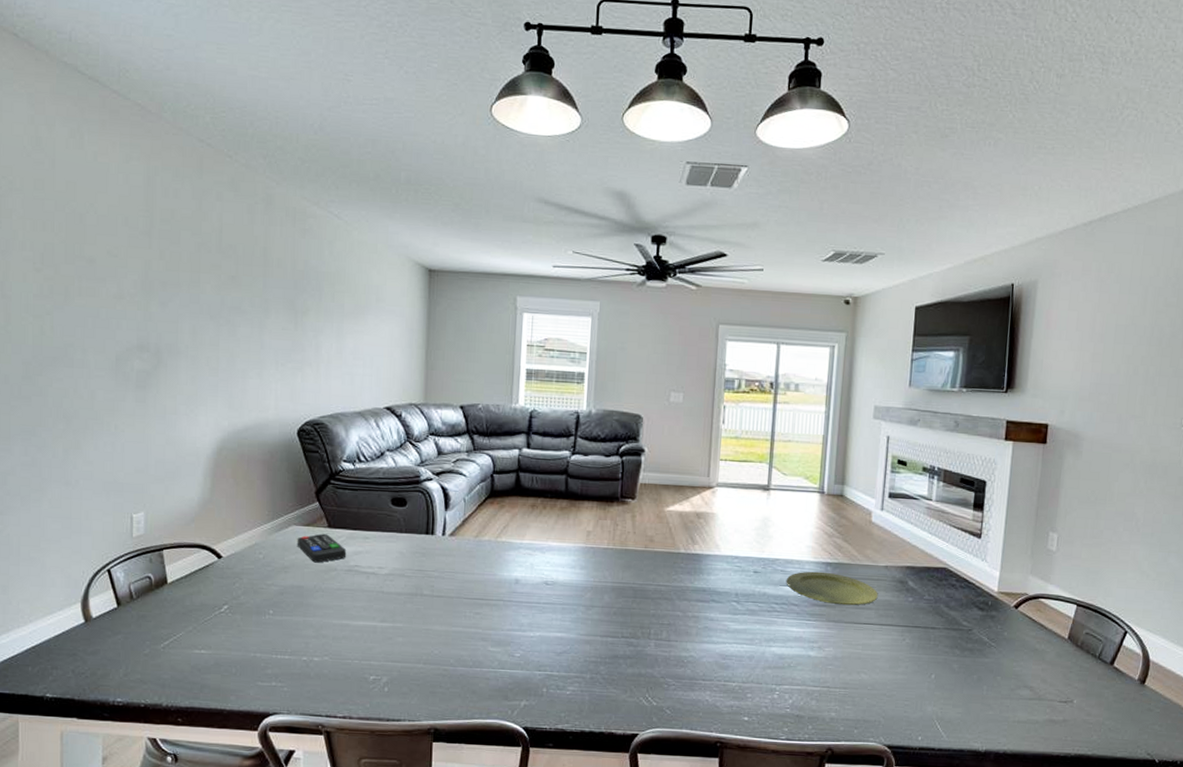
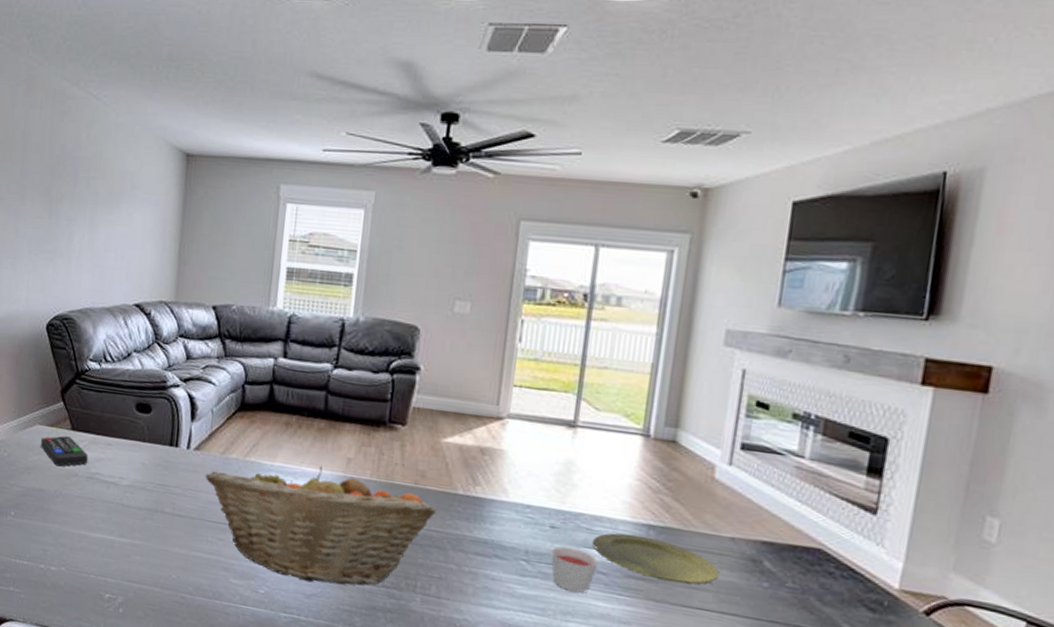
fruit basket: none [460,540,664,642] -> present [205,466,437,585]
candle: none [755,586,791,622] -> present [551,546,598,593]

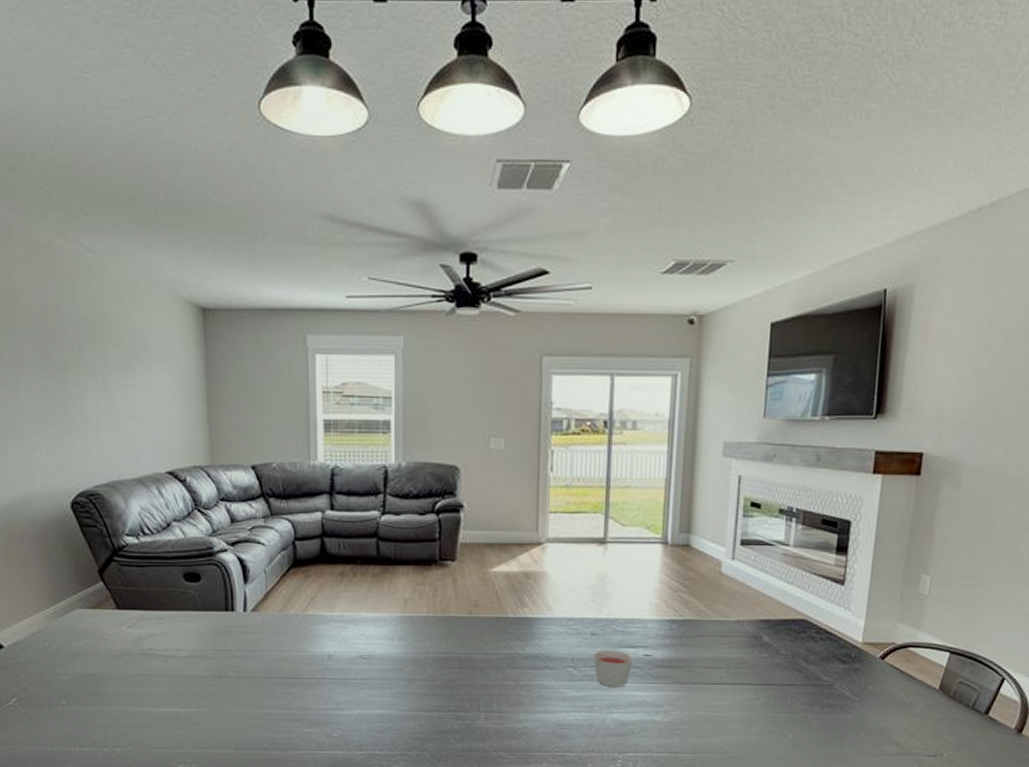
remote control: present [40,435,89,467] -> none [83,616,140,648]
fruit basket: present [205,466,437,585] -> none [266,610,492,719]
plate: present [592,533,719,585] -> none [627,630,730,665]

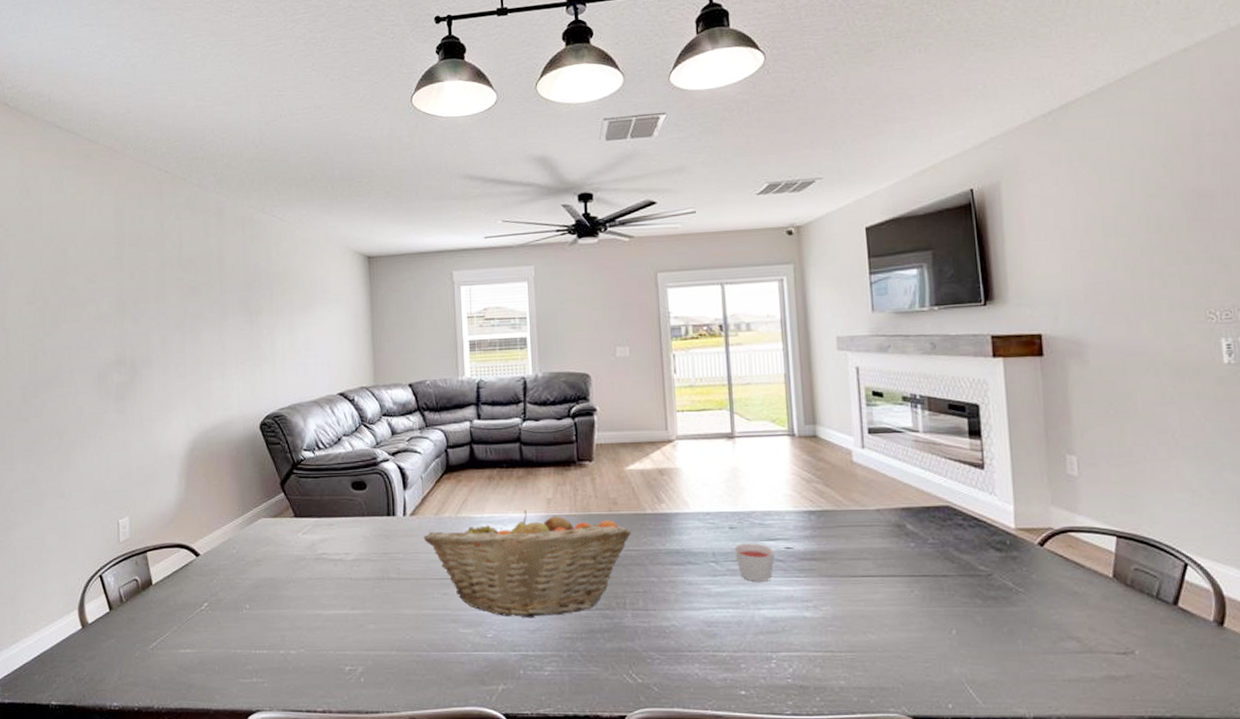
fruit basket: none [266,610,492,719] -> present [423,510,632,618]

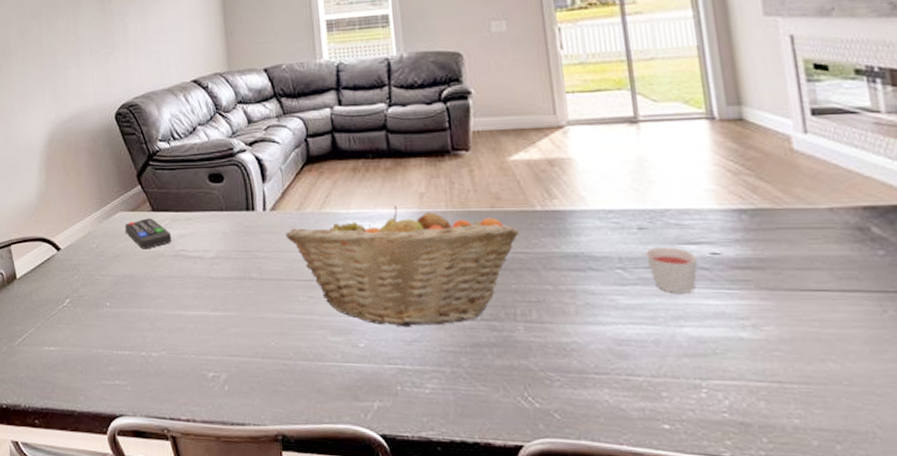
remote control: none [266,524,314,554] -> present [124,218,172,249]

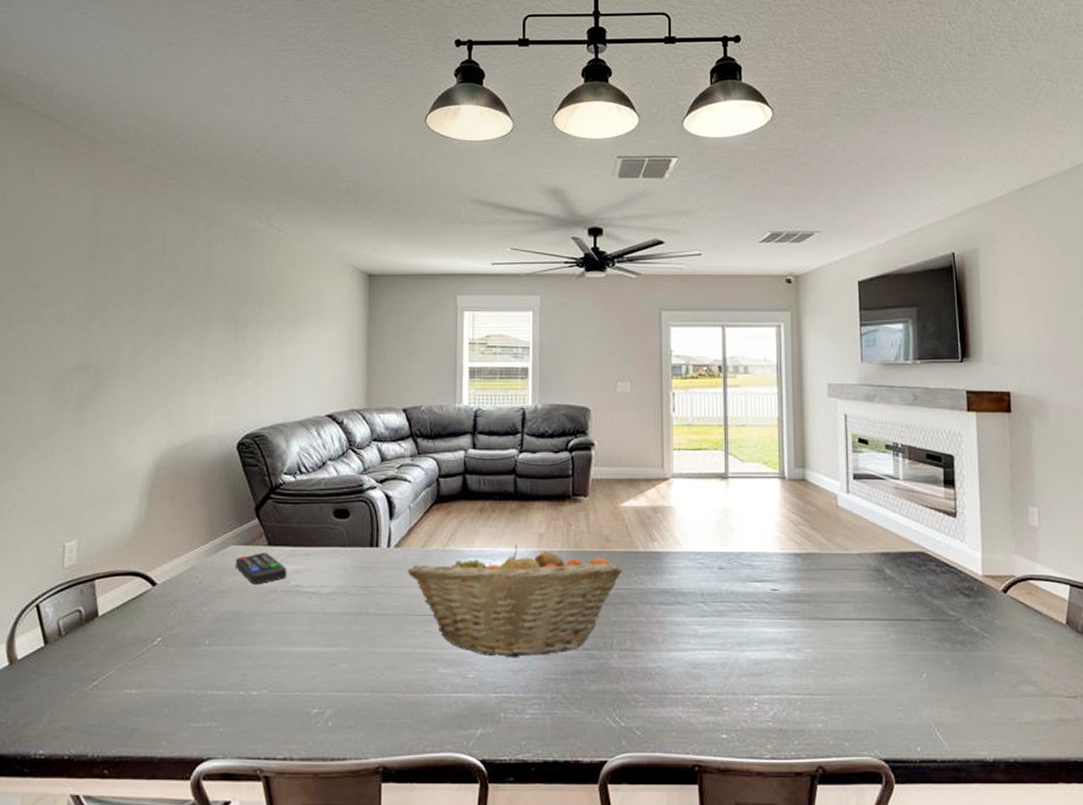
candle: present [645,247,698,293] -> none [723,584,761,623]

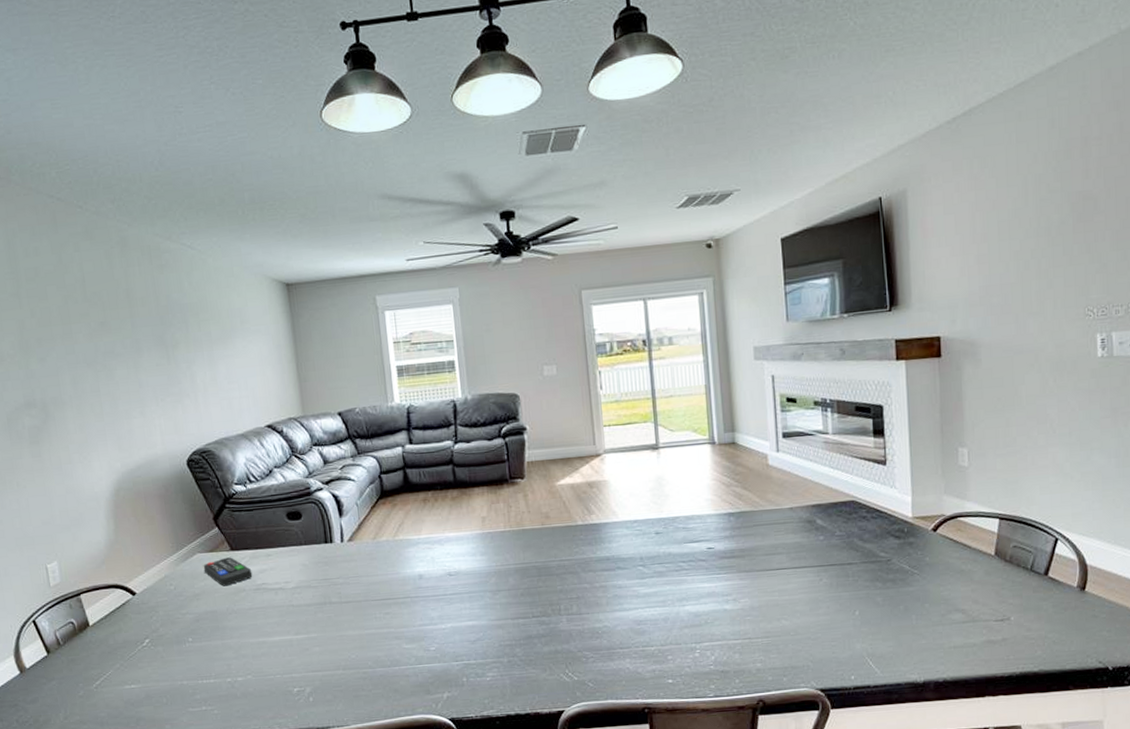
fruit basket: present [407,545,623,658] -> none [362,529,565,630]

